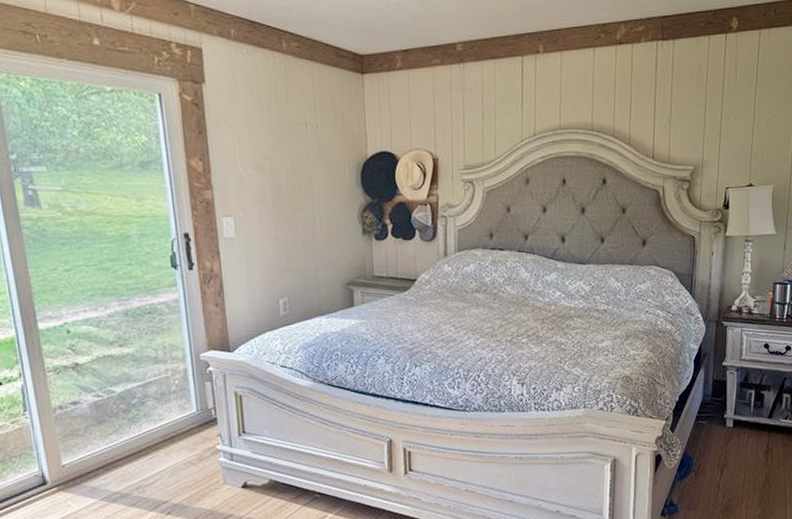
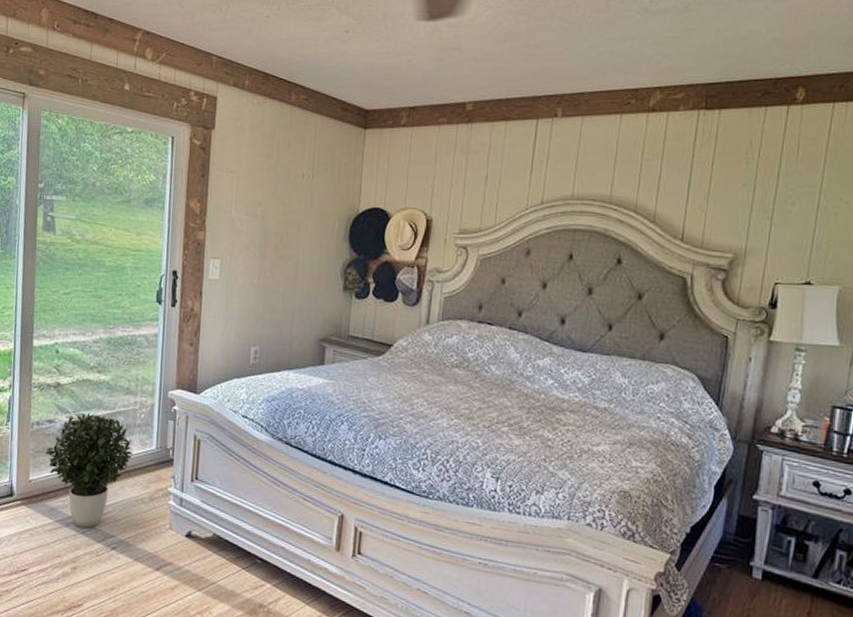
potted plant: none [75,387,173,502] -> present [45,412,133,529]

